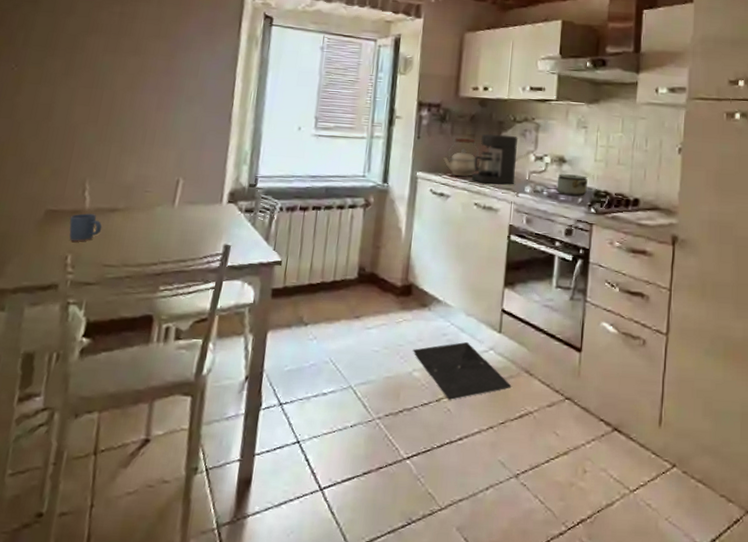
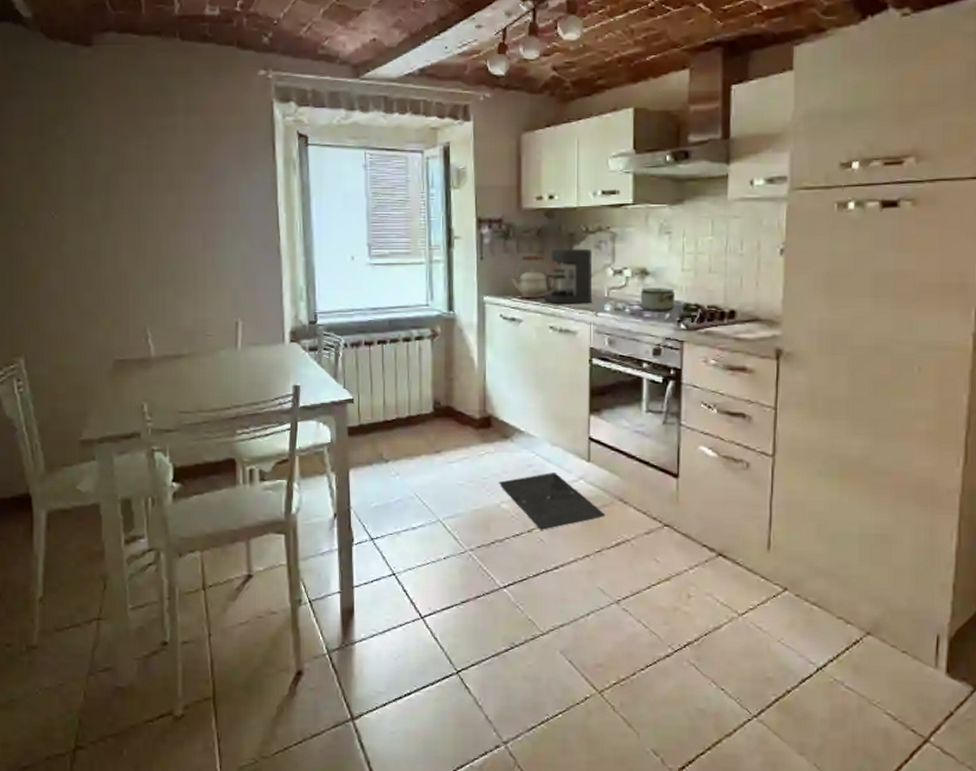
mug: present [69,213,102,242] -> none [138,361,171,390]

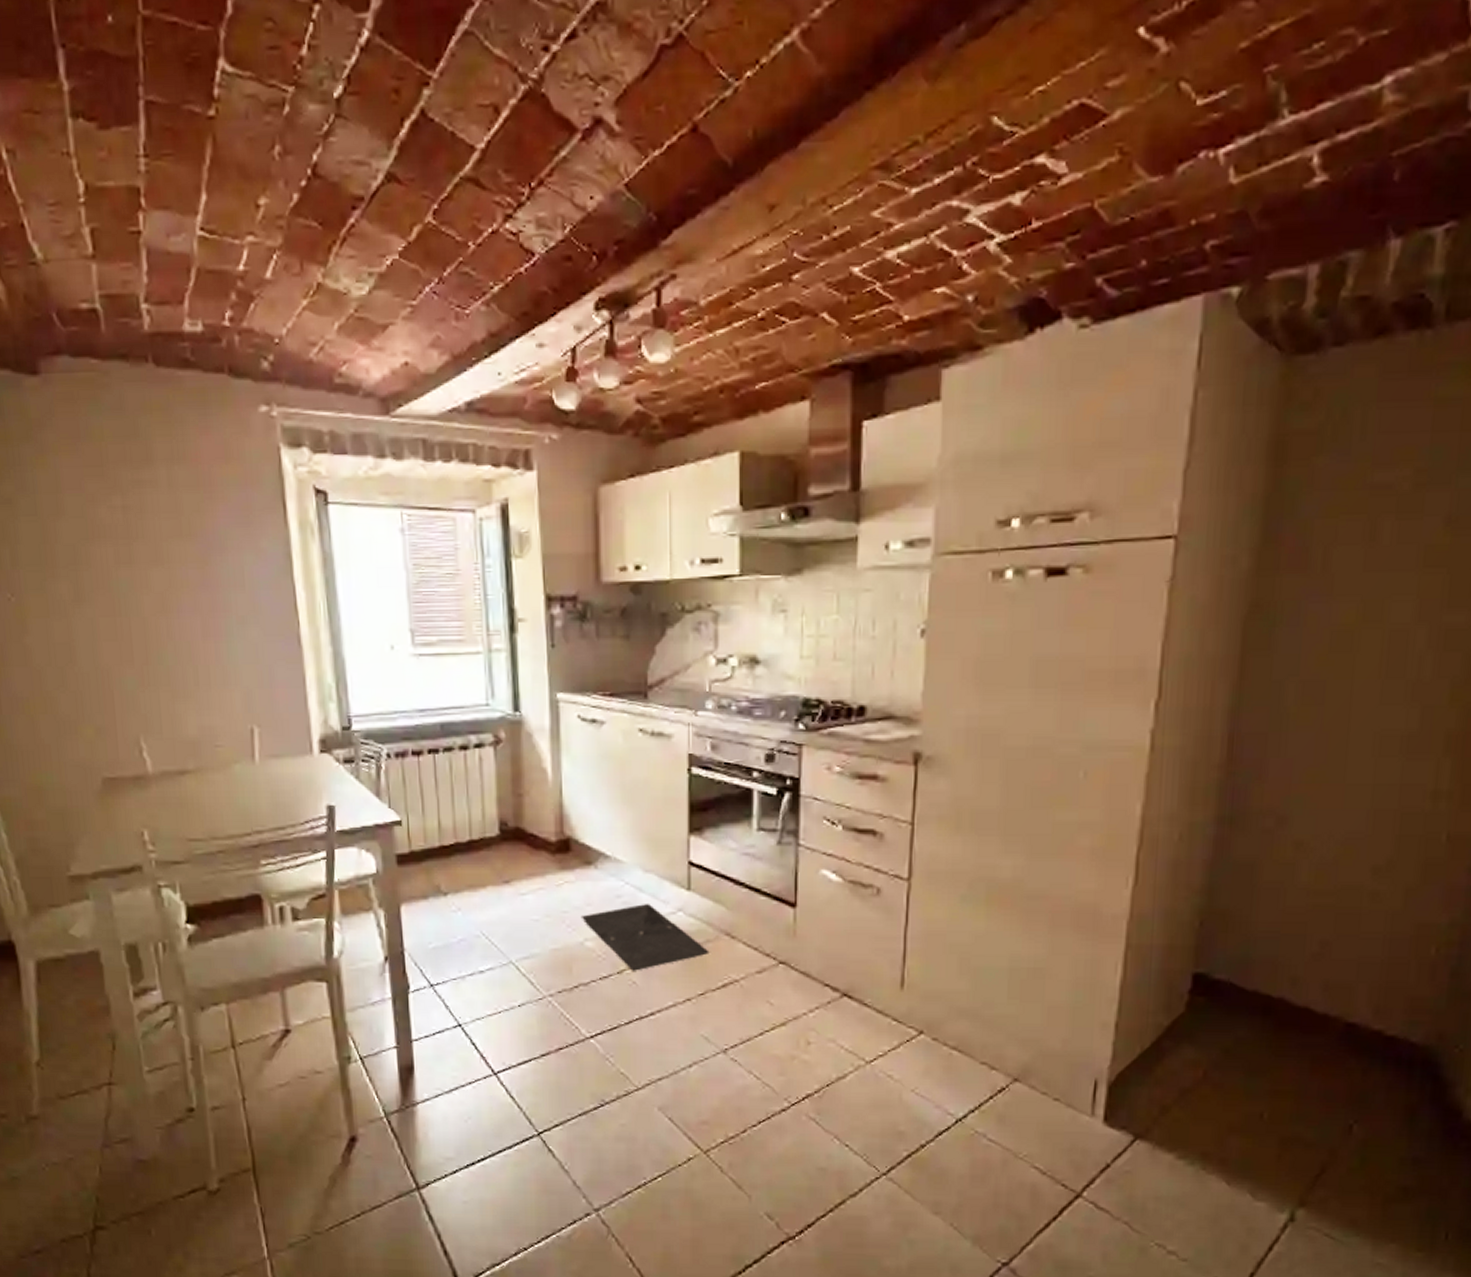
kettle: present [511,255,550,297] -> none [590,640,638,694]
coffee maker: present [544,248,593,305] -> none [631,631,691,703]
cooking pot: present [640,288,675,312] -> none [749,680,792,710]

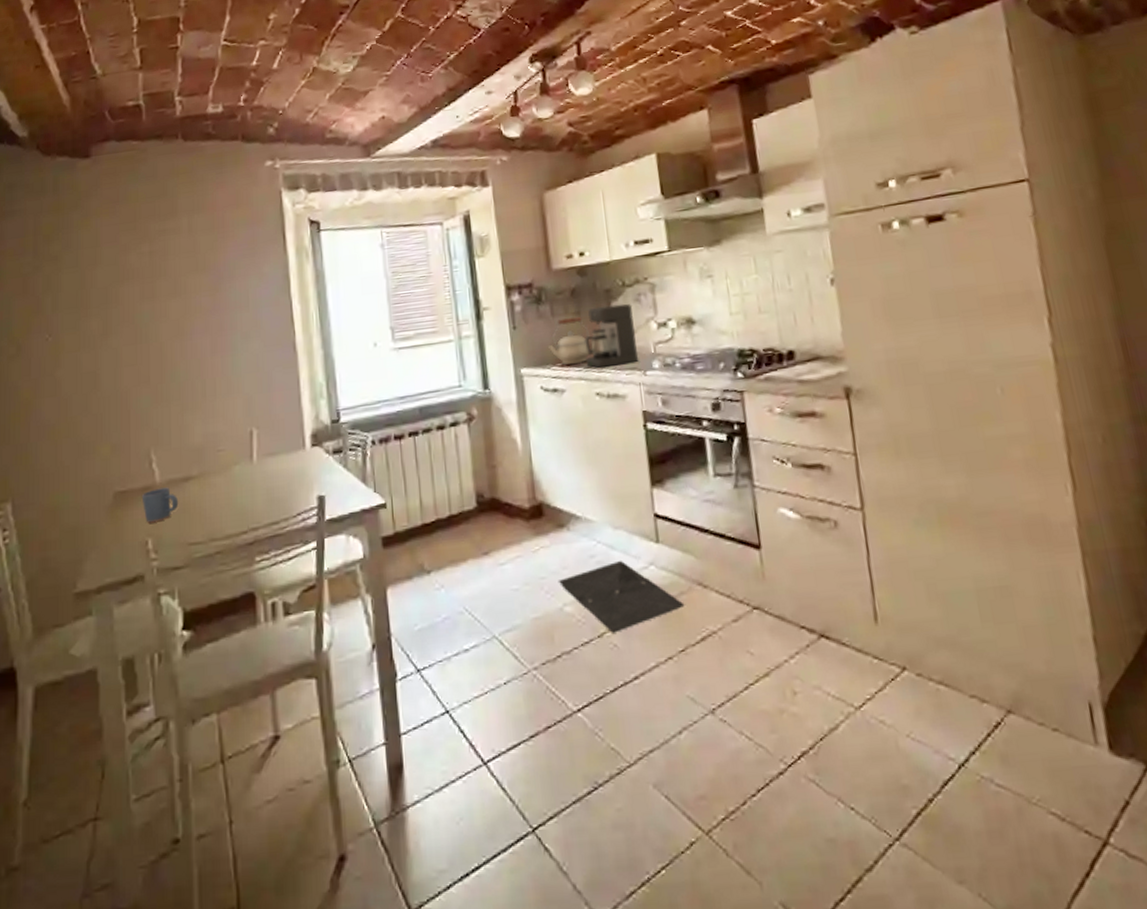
mug: none [133,779,175,814] -> present [141,487,179,523]
kettle: none [590,640,638,694] -> present [548,316,590,365]
coffee maker: none [631,631,691,703] -> present [584,303,639,369]

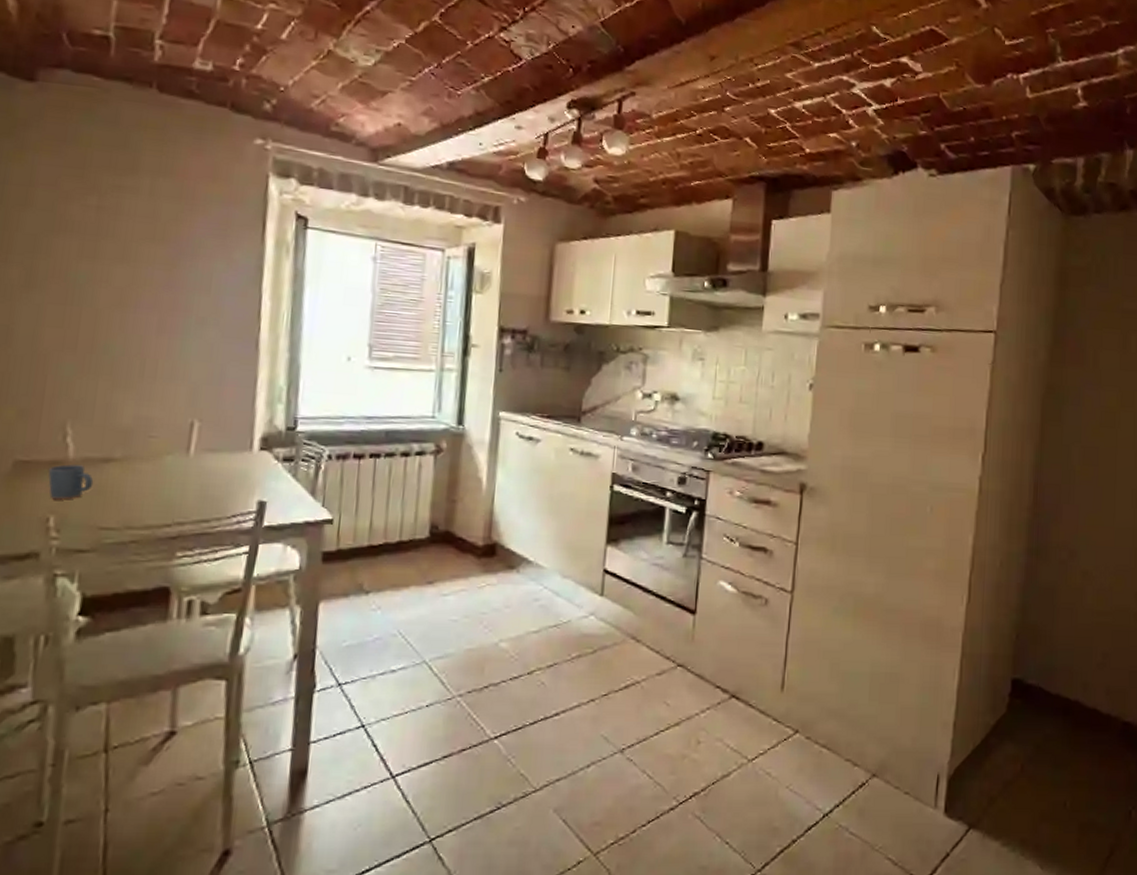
kettle: present [548,316,590,365] -> none [532,371,575,417]
door mat: present [558,560,685,633] -> none [498,606,616,672]
coffee maker: present [584,303,639,369] -> none [566,366,622,427]

